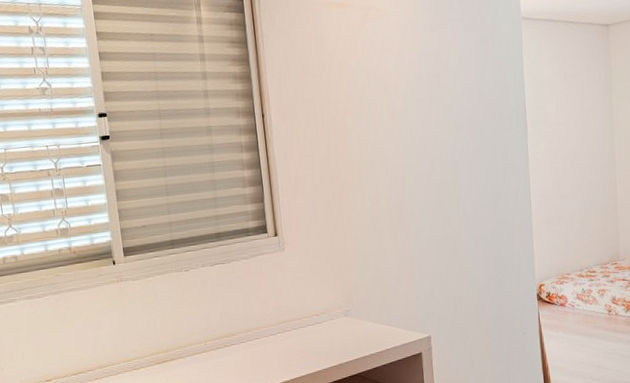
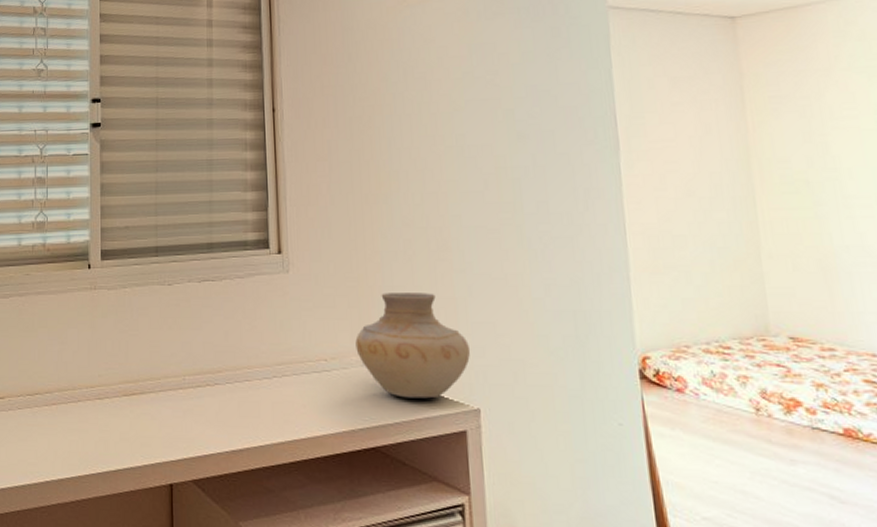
vase: none [339,255,424,336] -> present [355,293,471,399]

